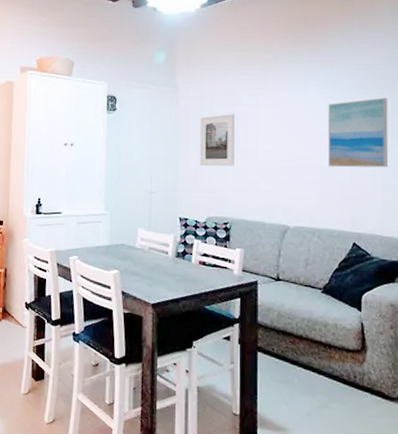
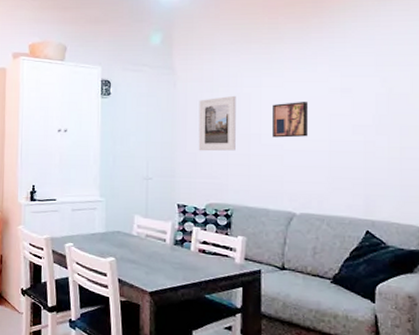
wall art: none [268,121,300,155] -> present [272,102,308,138]
wall art: present [328,97,389,168] -> none [339,74,407,151]

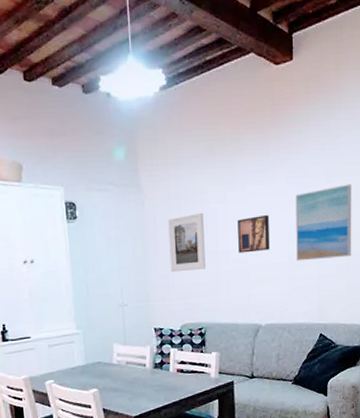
wall art: none [339,74,407,151] -> present [295,184,352,261]

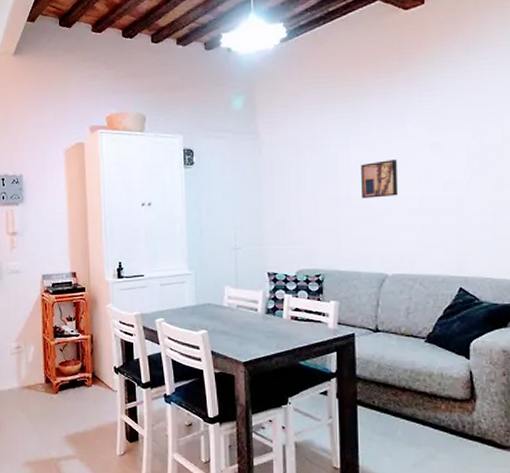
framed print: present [168,212,206,273] -> none [285,157,325,217]
wall art: present [295,184,352,261] -> none [428,125,499,208]

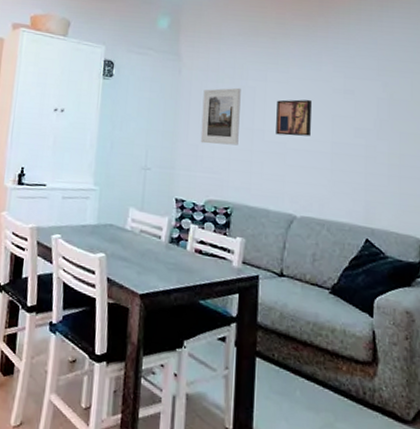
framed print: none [285,157,325,217] -> present [200,87,241,146]

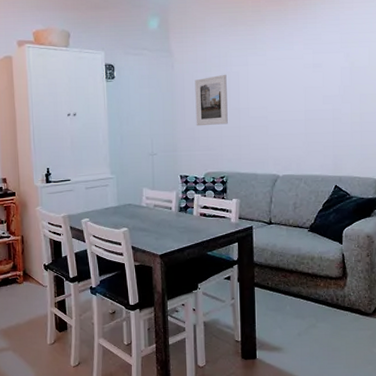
wall art: present [276,99,311,136] -> none [258,77,287,110]

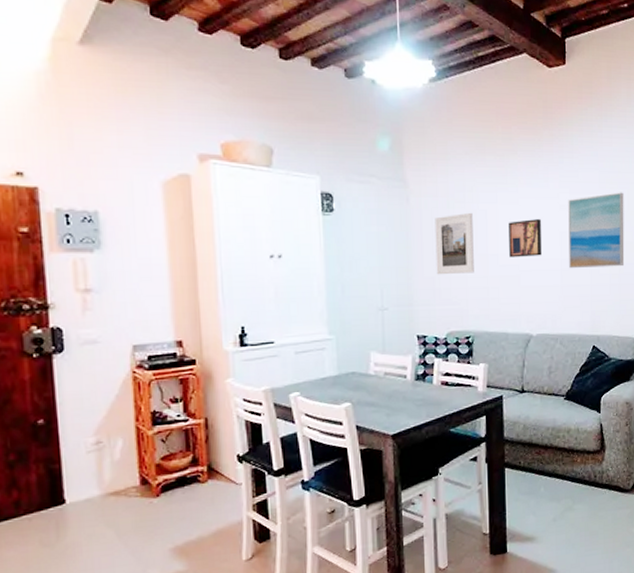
wall art: none [258,77,287,110] -> present [509,219,541,258]
wall art: none [311,50,366,119] -> present [568,192,625,269]

